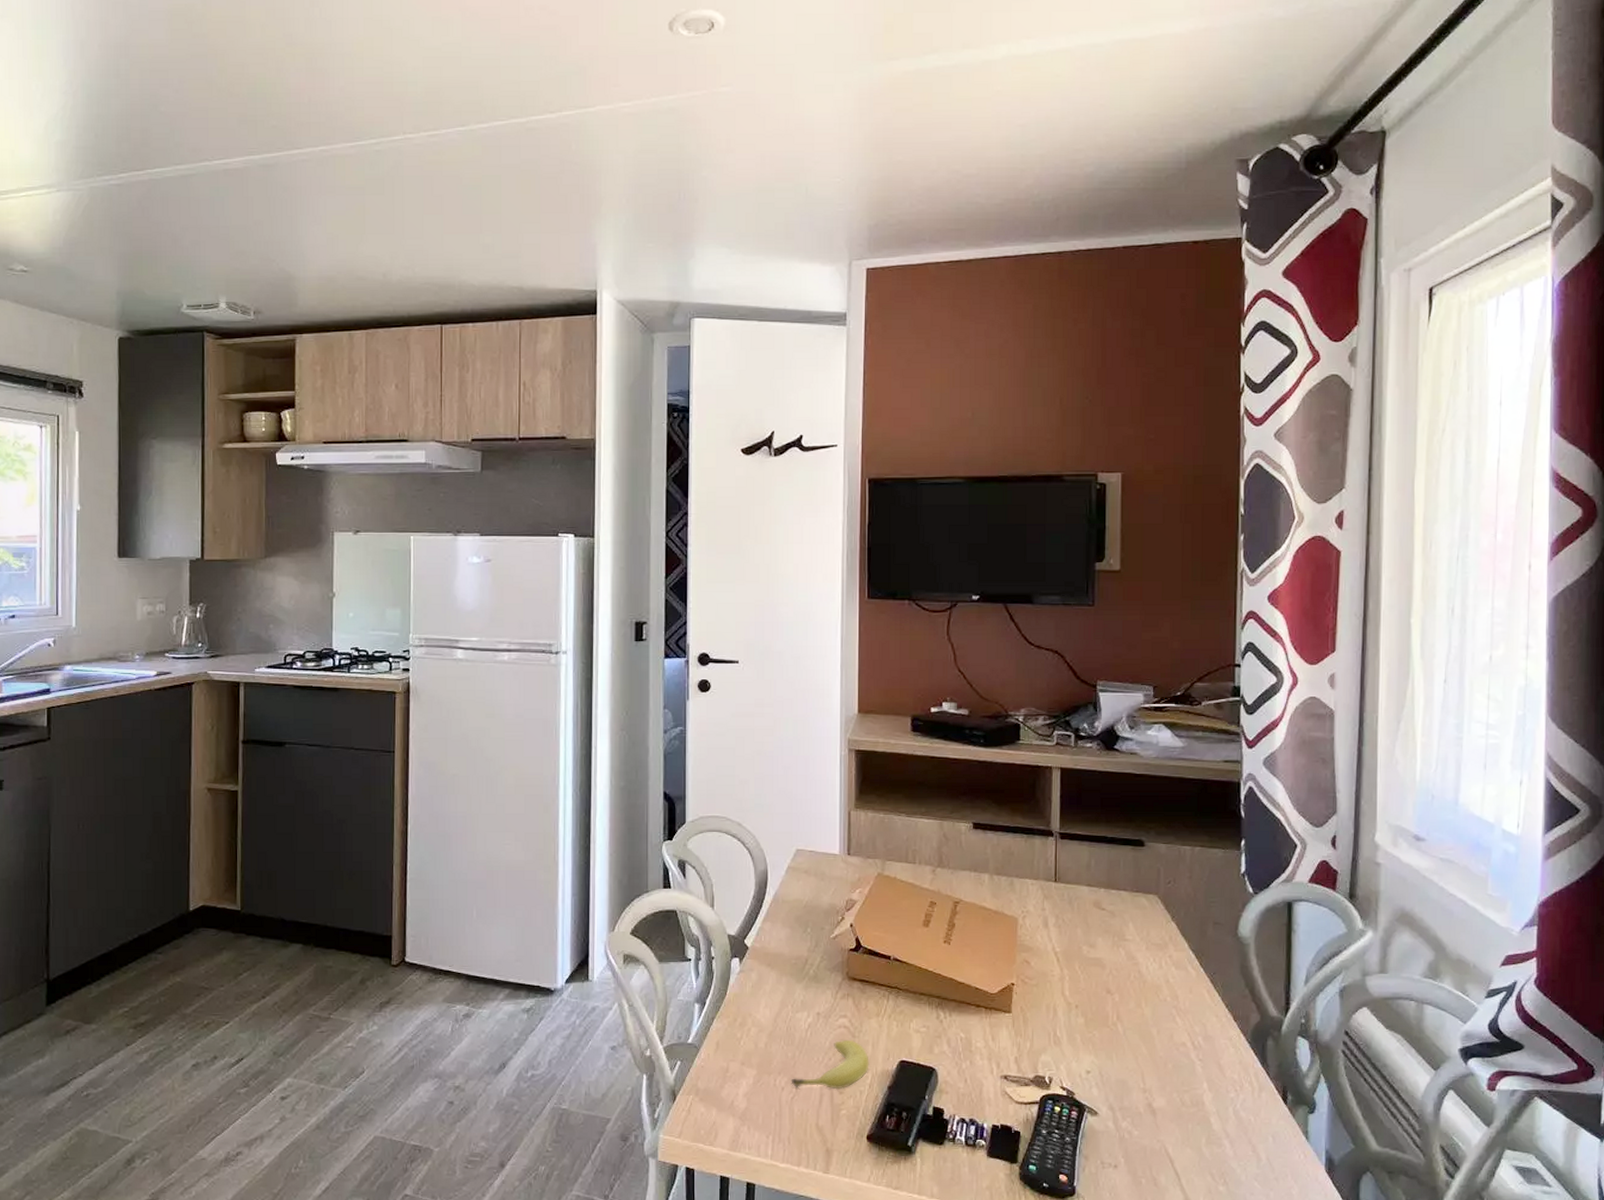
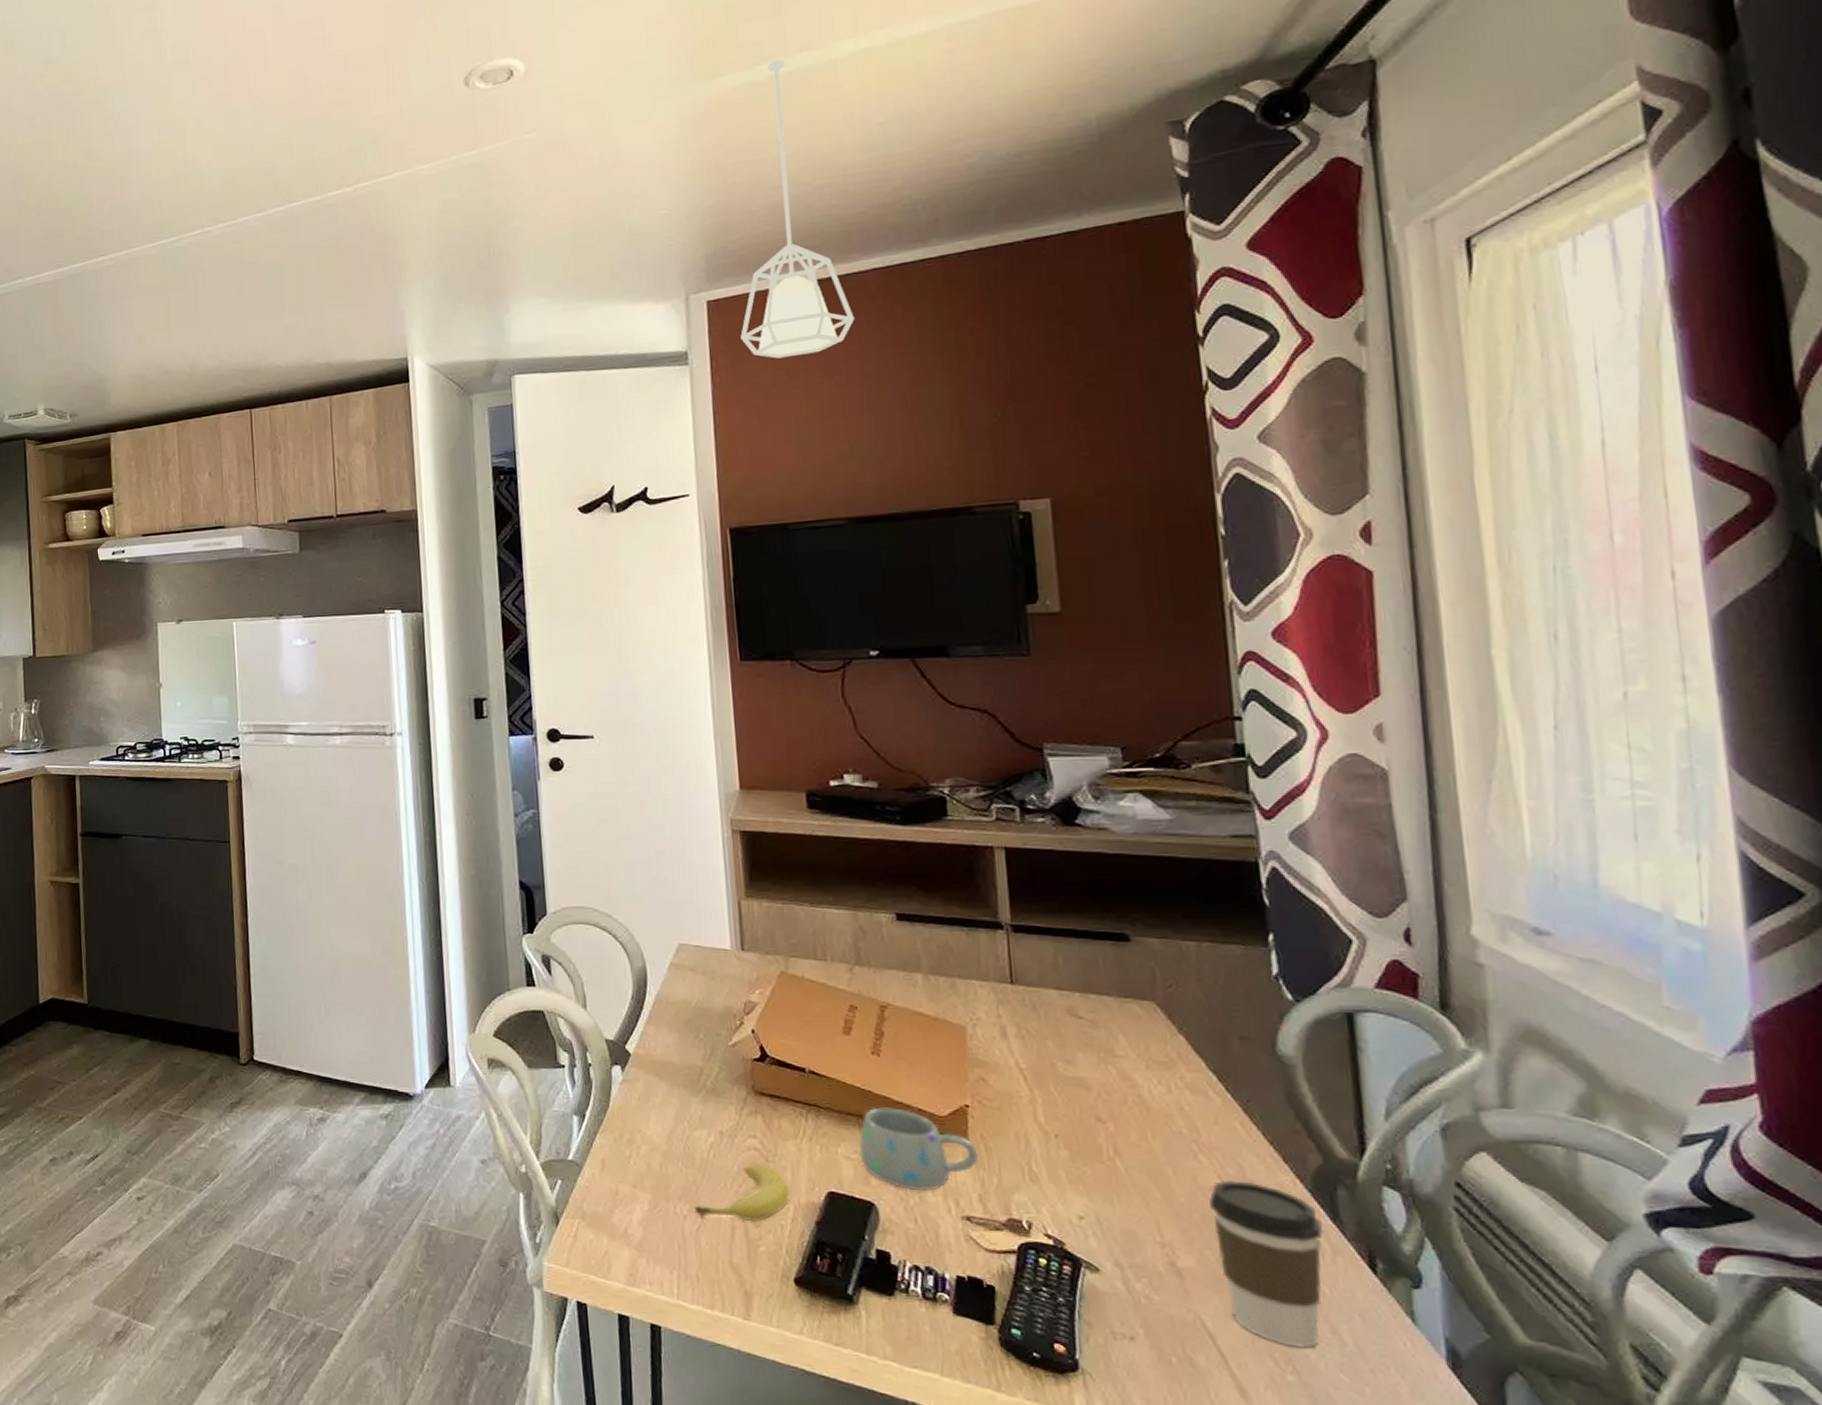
pendant lamp: none [892,52,986,328] -> present [740,59,855,359]
mug: none [927,987,1018,1056] -> present [859,1107,979,1190]
coffee cup: none [1180,1037,1254,1164] -> present [1209,1180,1323,1348]

